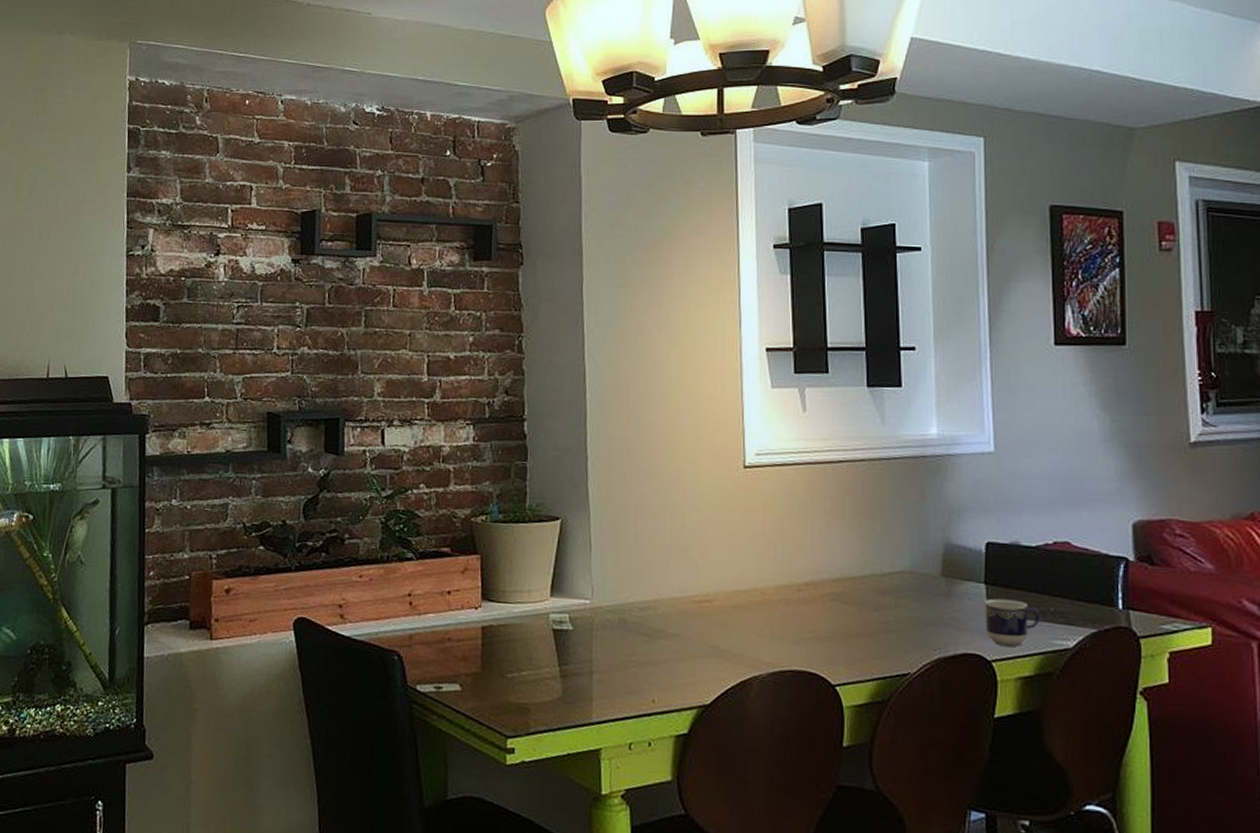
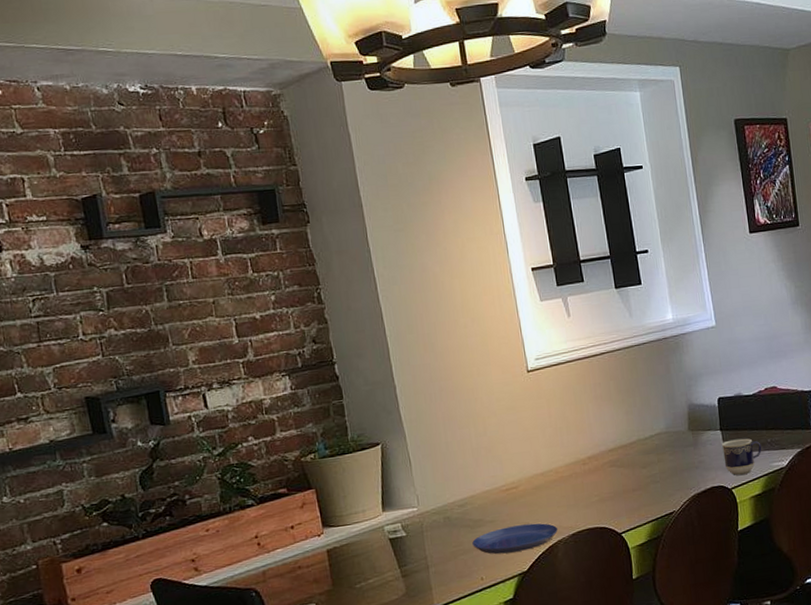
plate: none [648,646,754,680] -> present [472,523,558,555]

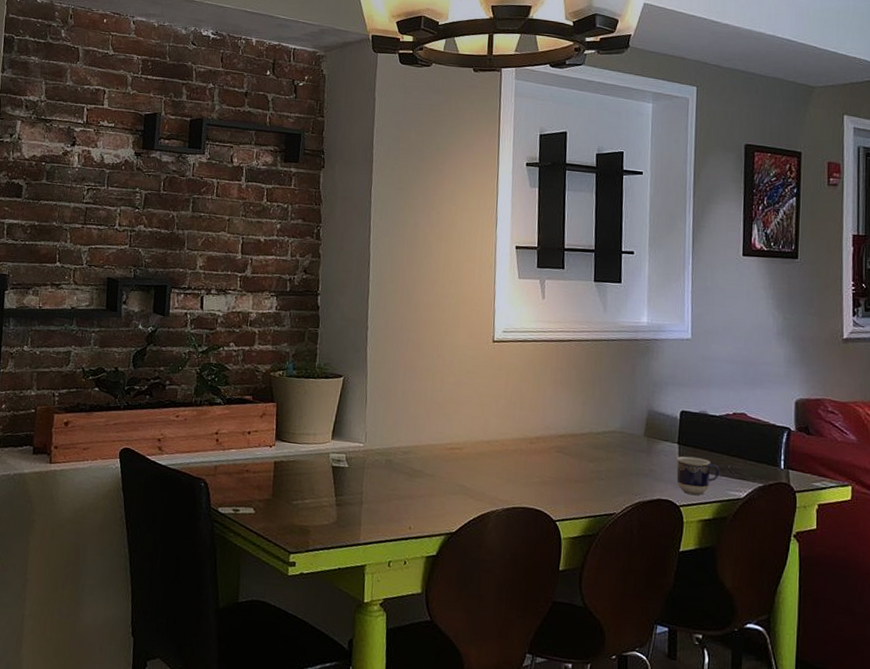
plate: present [472,523,558,555] -> none [408,484,493,513]

